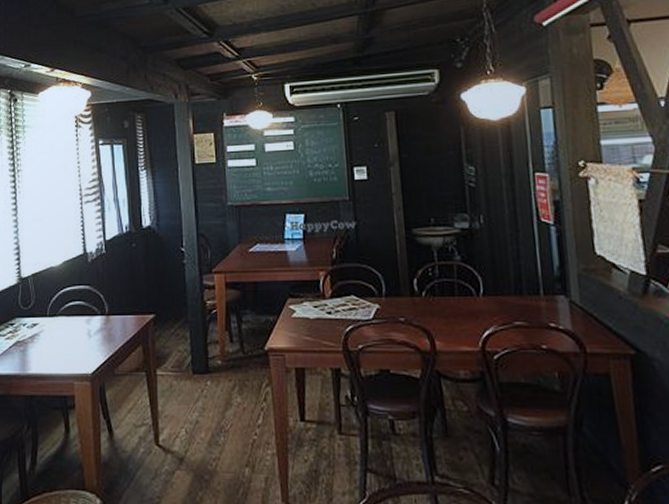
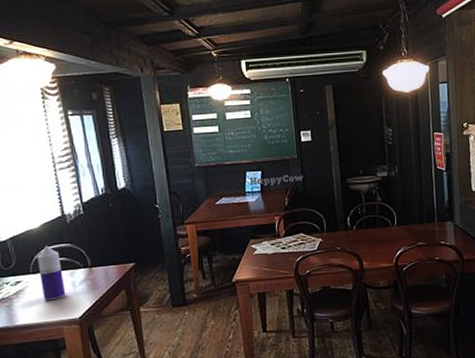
bottle: none [55,286,80,350] -> present [37,245,66,301]

